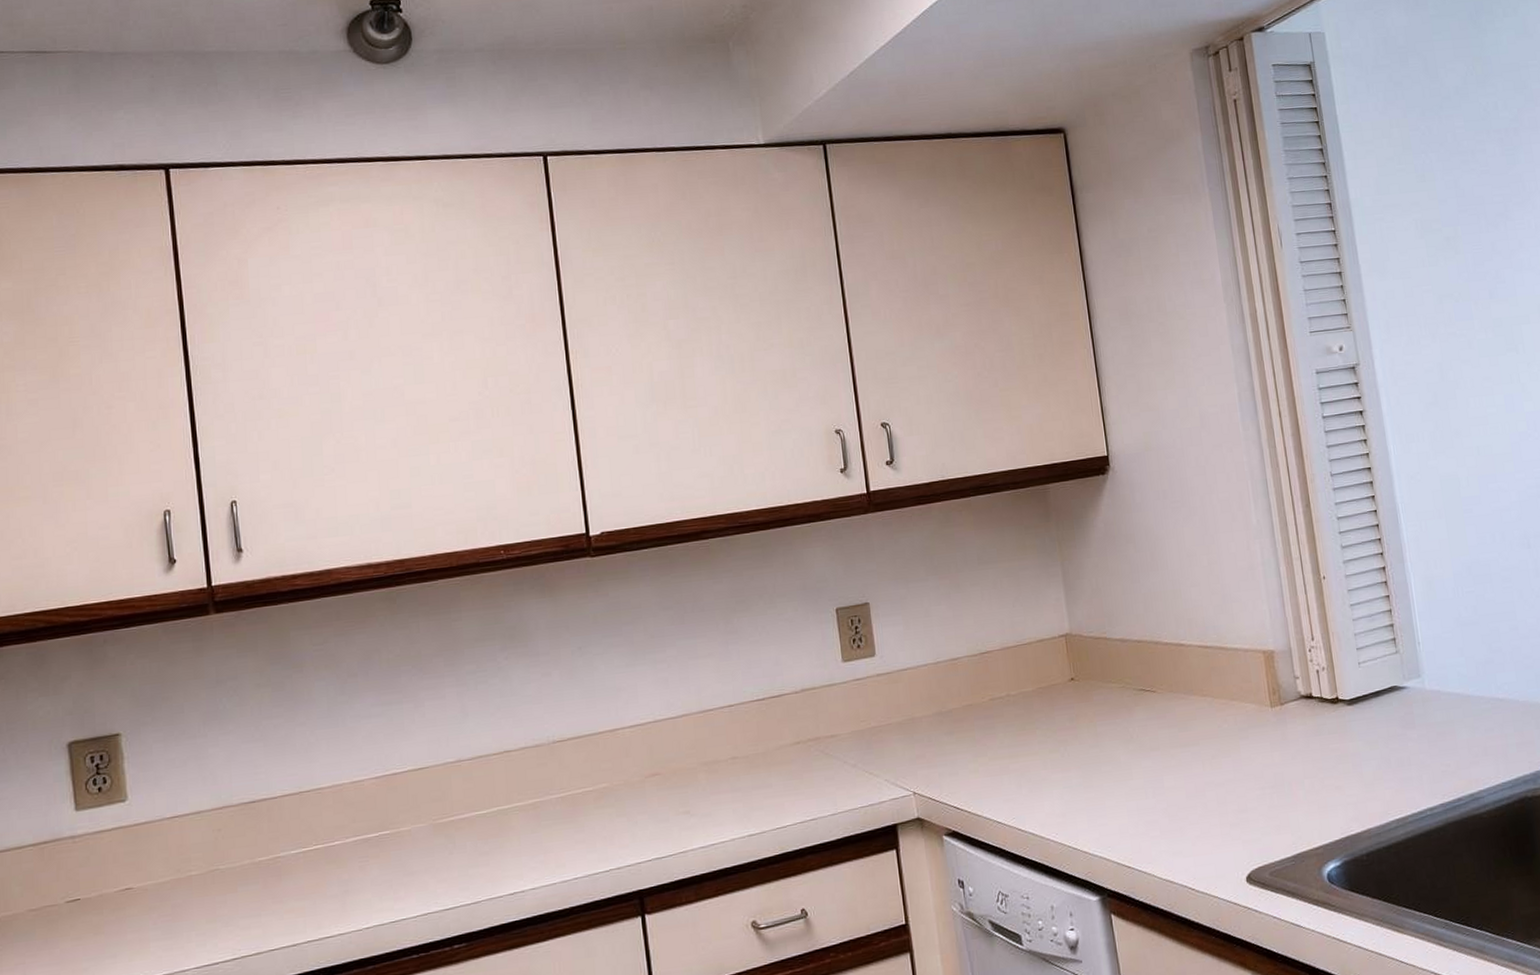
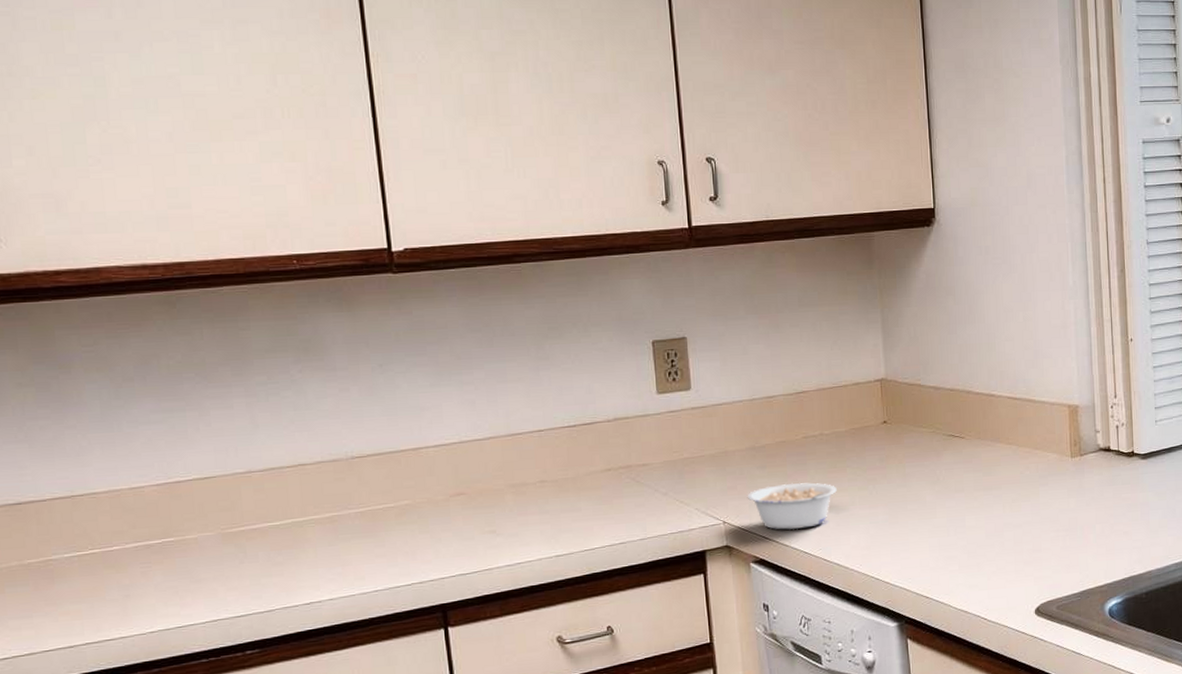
legume: none [936,747,1028,799] -> present [747,482,837,530]

